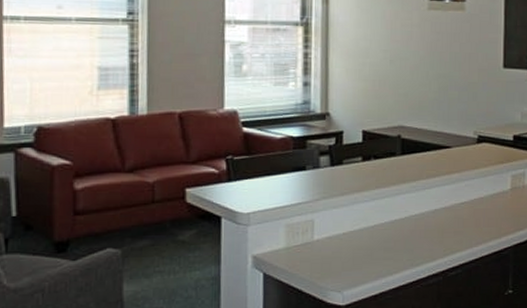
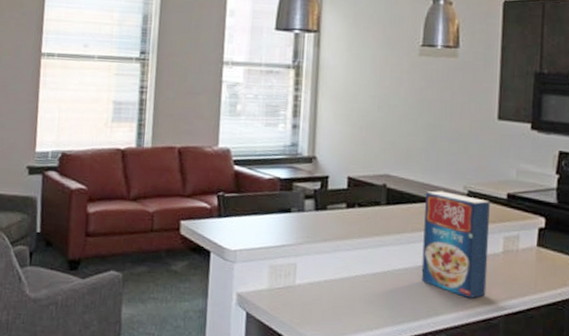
cereal box: none [437,138,498,235] -> present [421,190,490,299]

